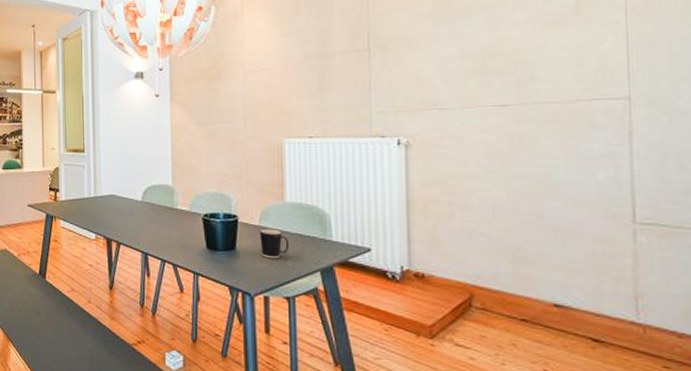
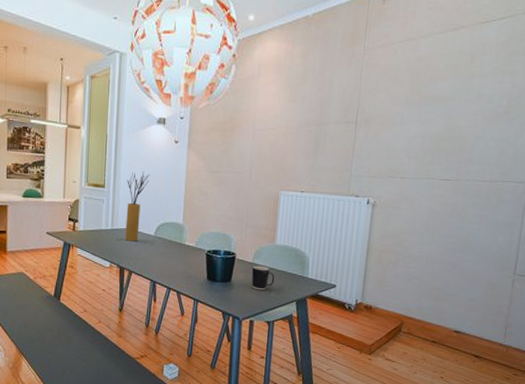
vase: none [107,130,132,209] -> present [125,171,150,242]

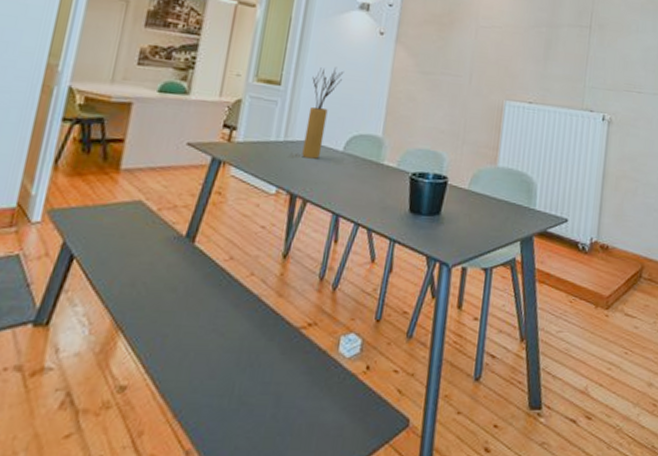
mug: present [251,265,275,291] -> none [465,193,496,227]

